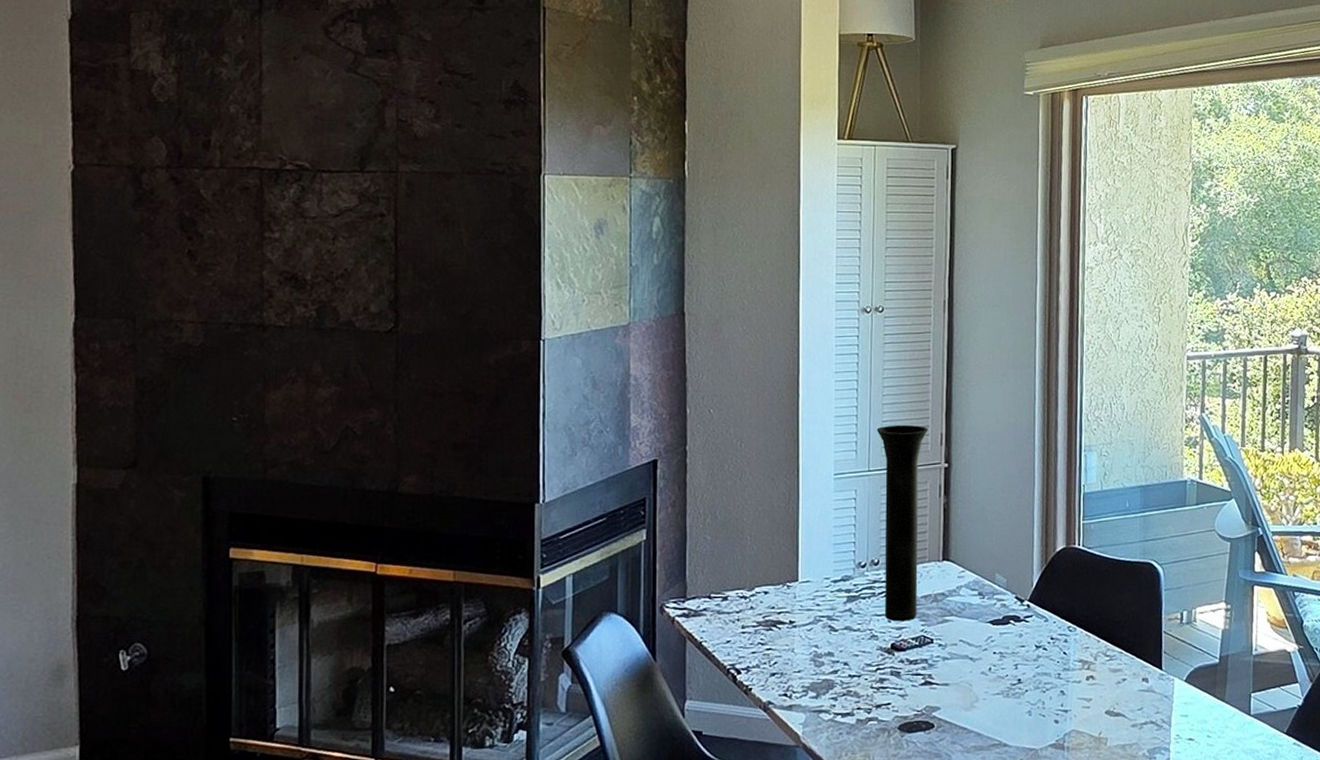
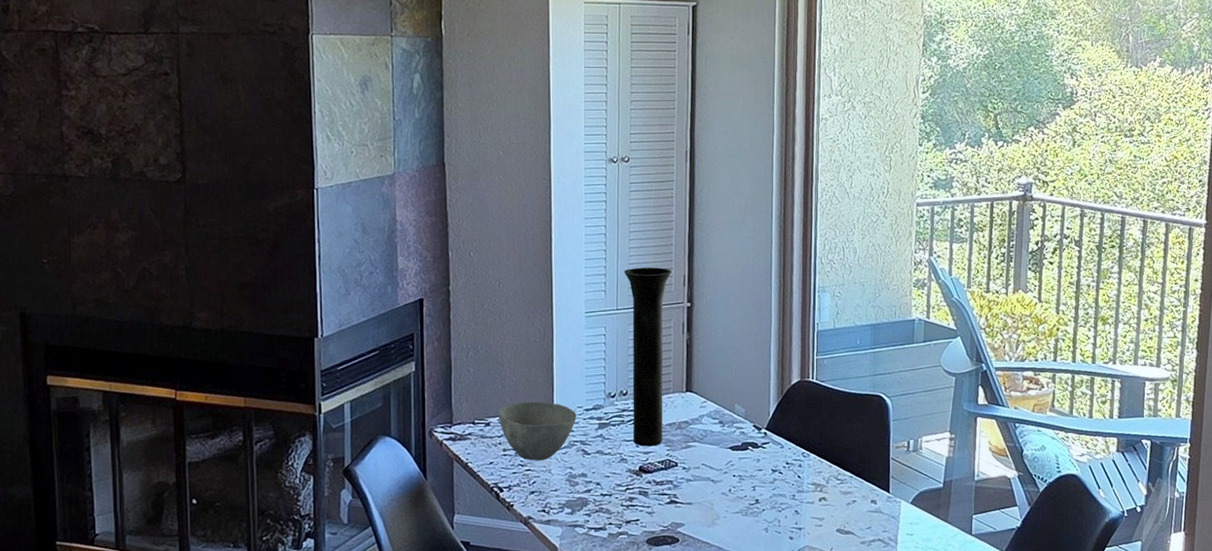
bowl: none [736,572,823,639] -> present [497,401,577,461]

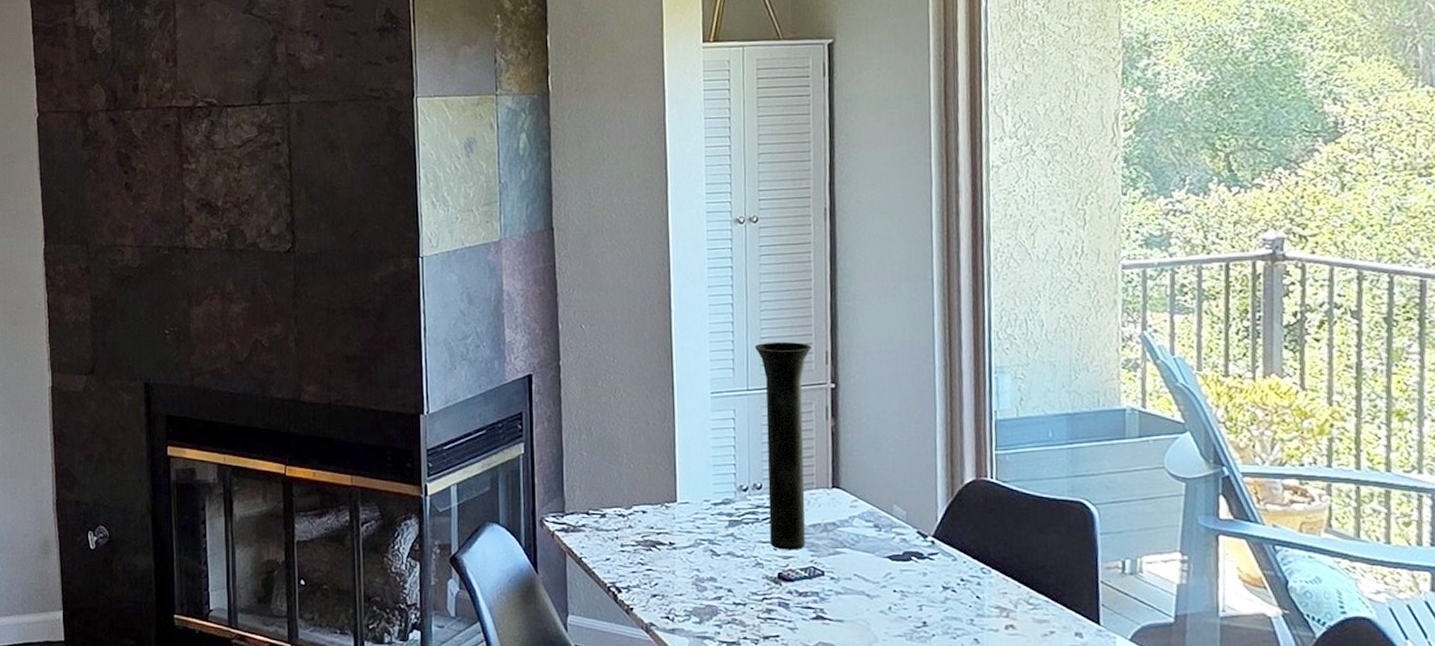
bowl: present [497,401,577,461] -> none [614,492,703,560]

